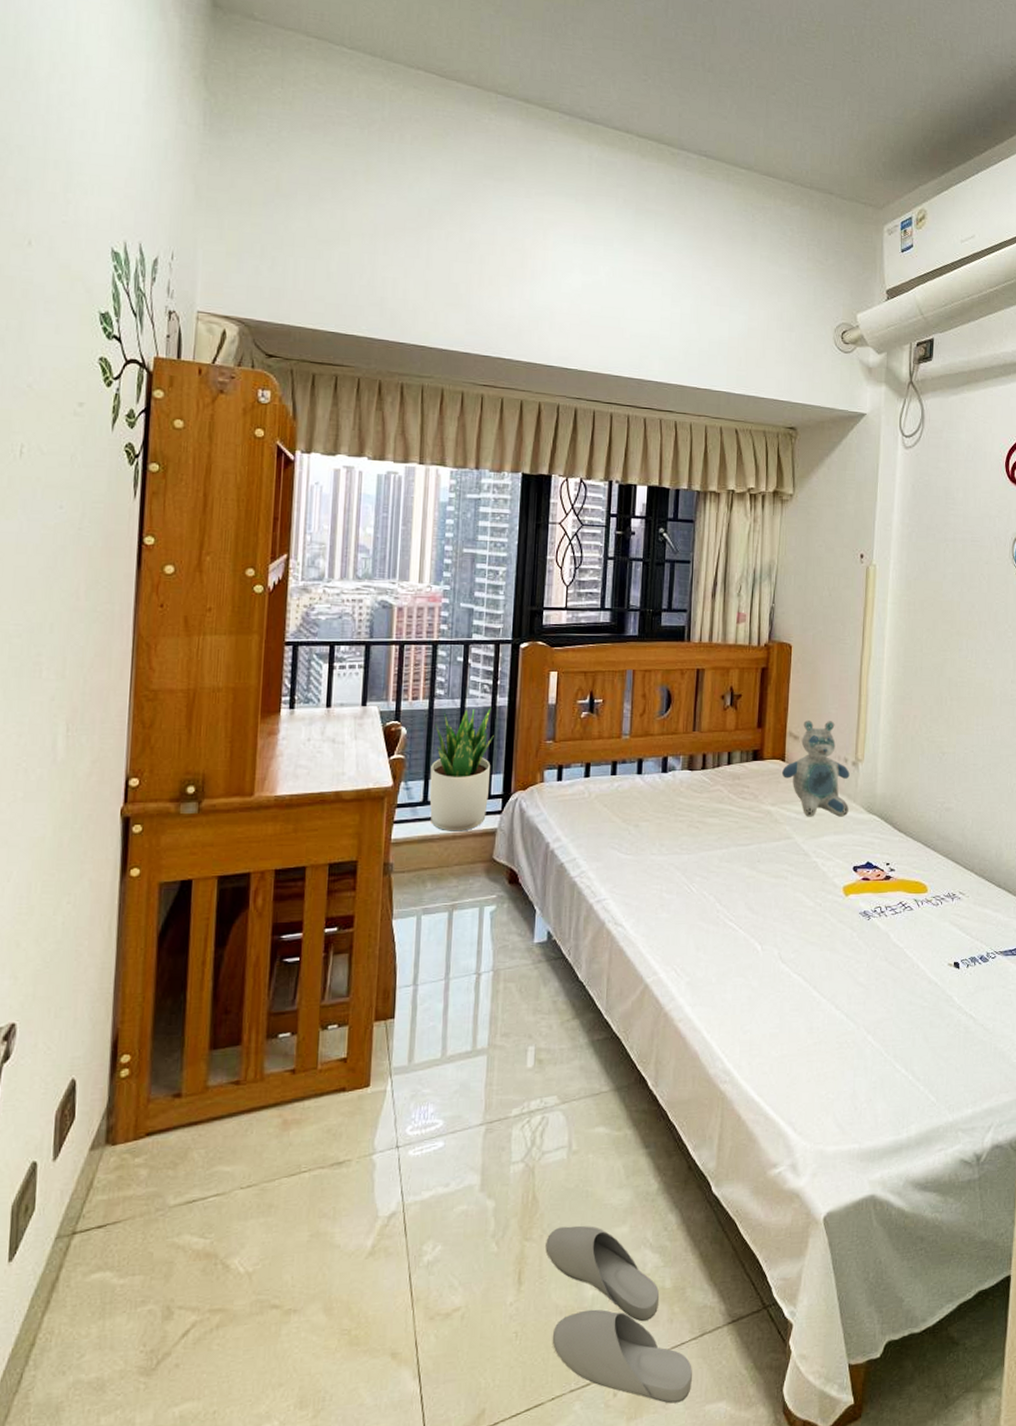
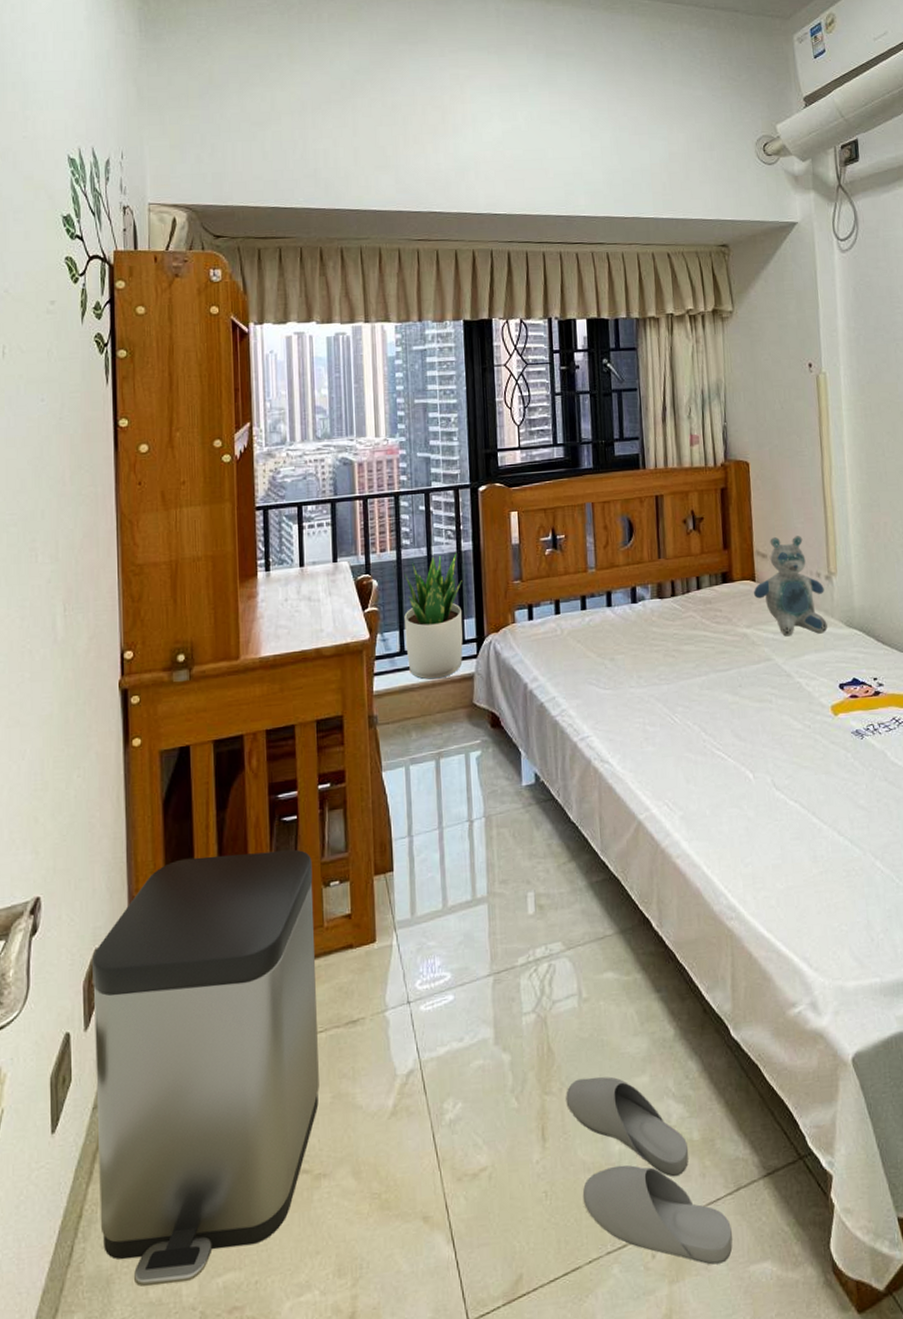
pedal bin: none [54,991,311,1414] -> present [92,849,319,1287]

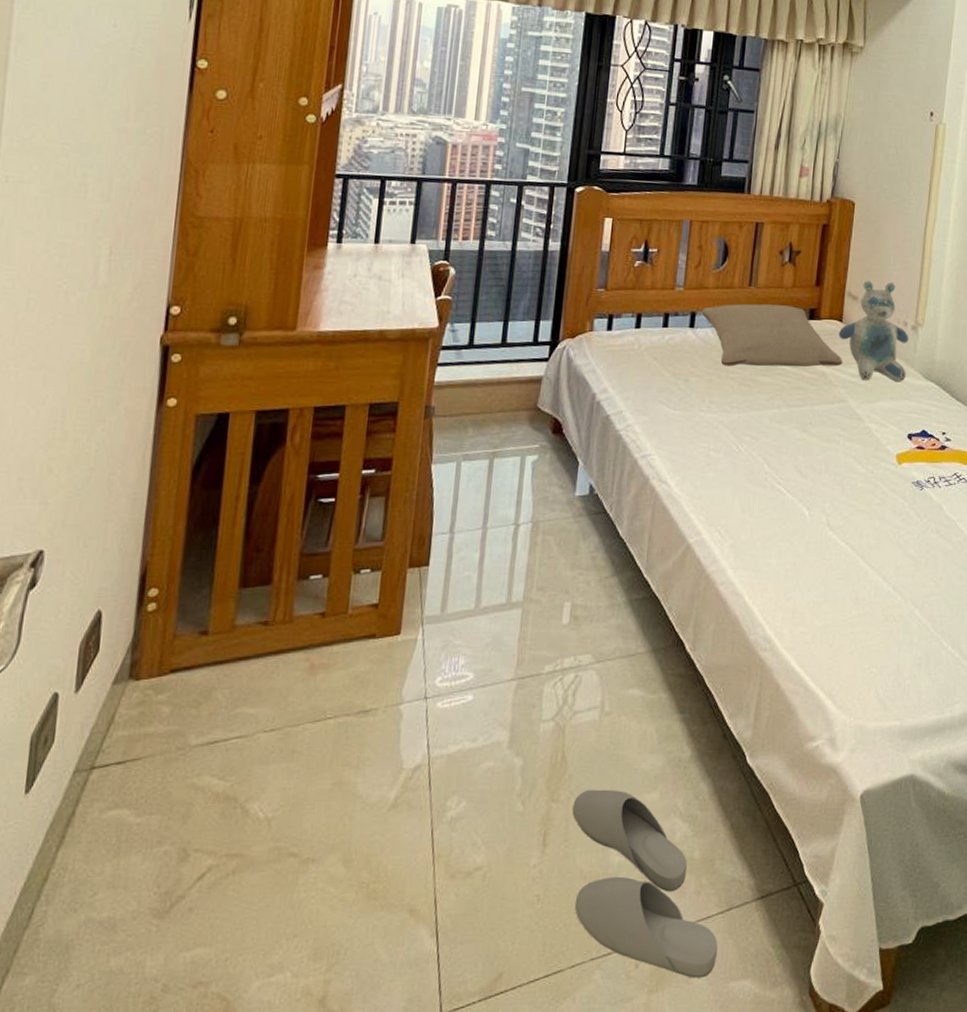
pedal bin: present [92,849,319,1287] -> none [66,528,345,955]
planter: present [403,552,463,680] -> none [475,251,544,378]
pillow: none [616,572,763,640] -> present [701,303,843,367]

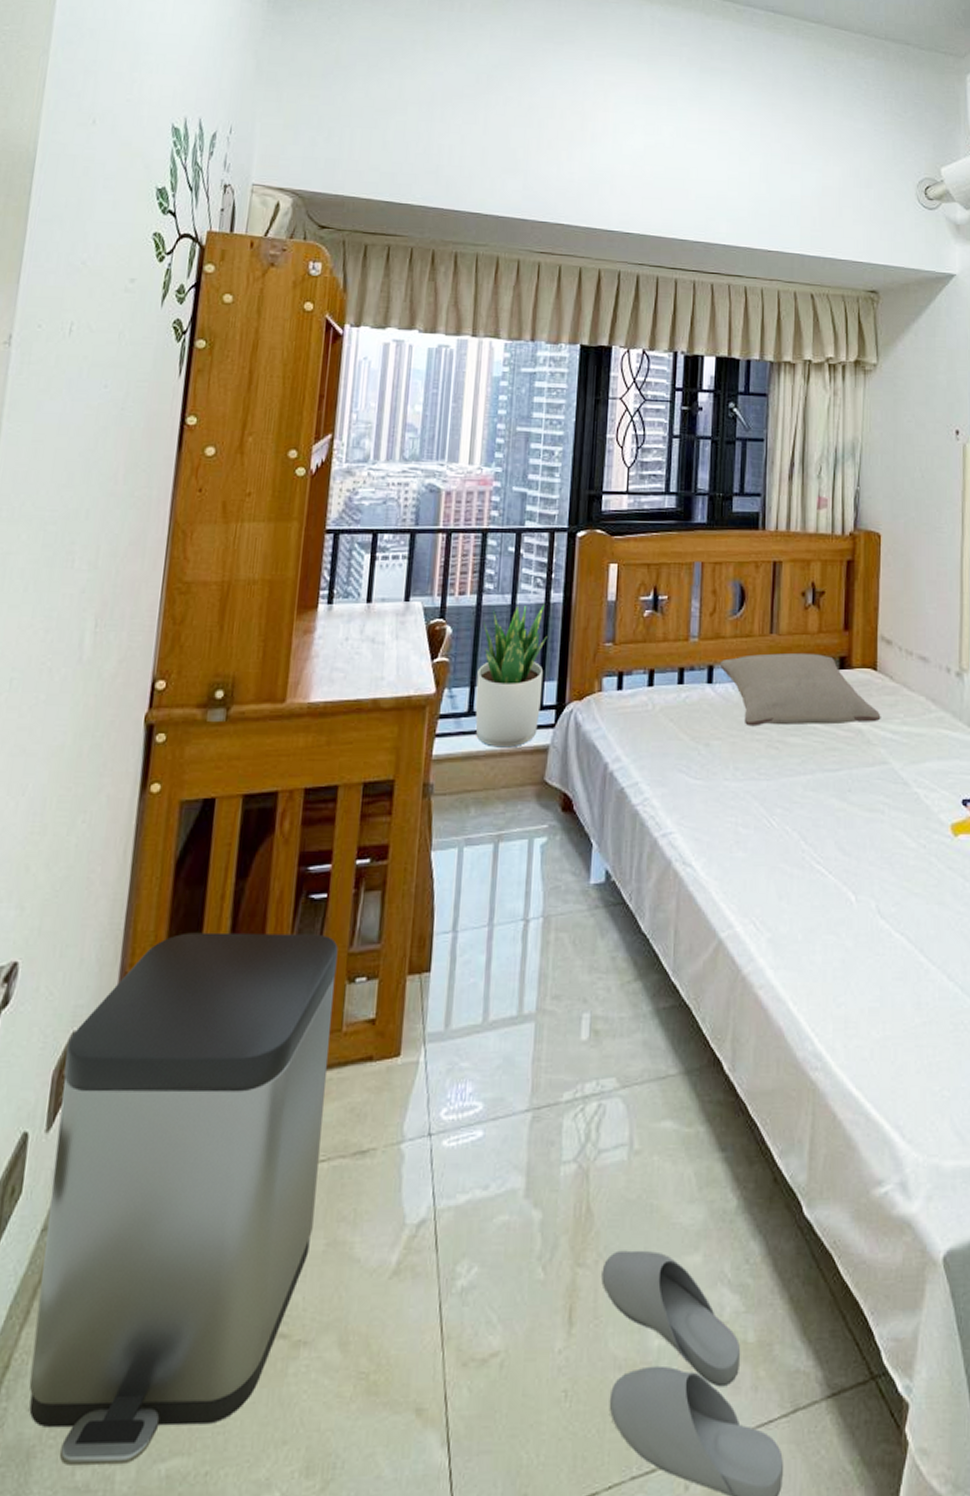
pedal bin: none [66,528,345,955] -> present [29,932,338,1466]
planter: none [475,251,544,378] -> present [475,603,547,748]
polar bear: present [838,281,909,382] -> none [873,622,954,739]

